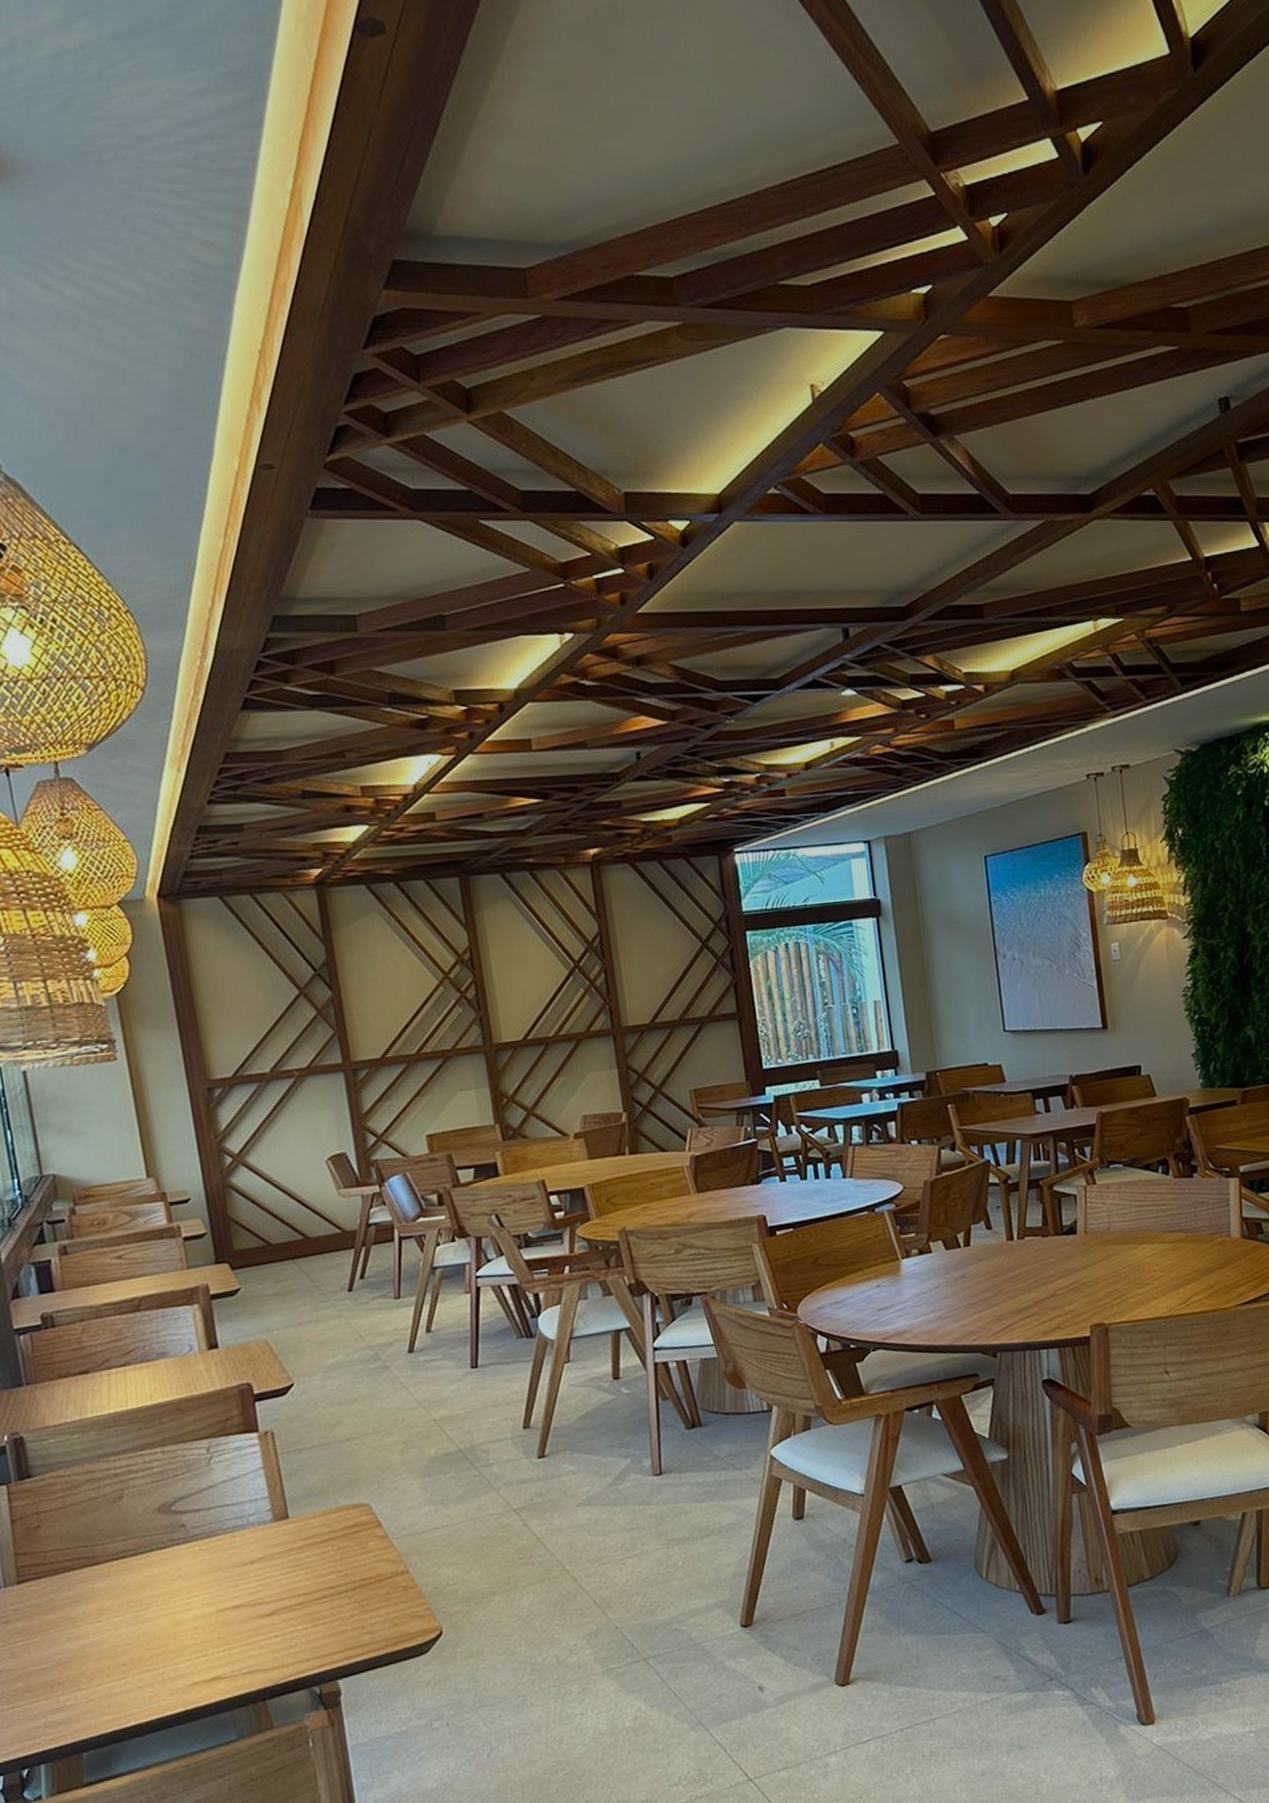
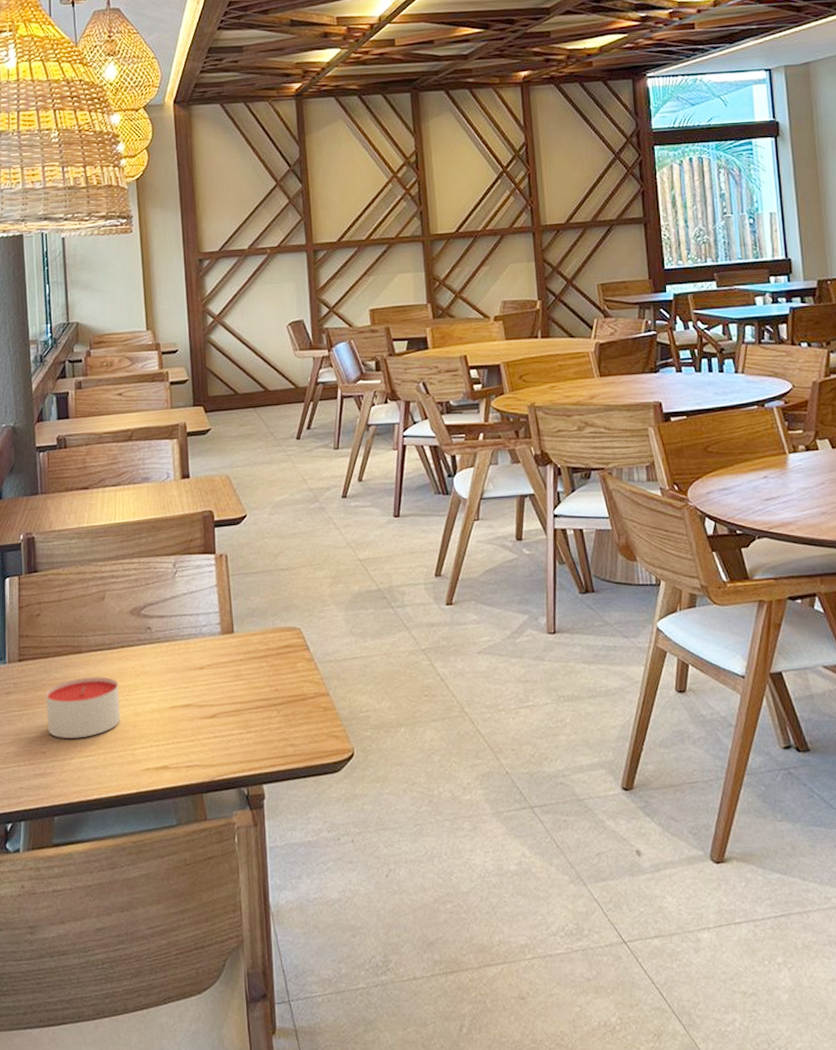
candle: none [56,1587,156,1664] -> present [45,677,120,738]

